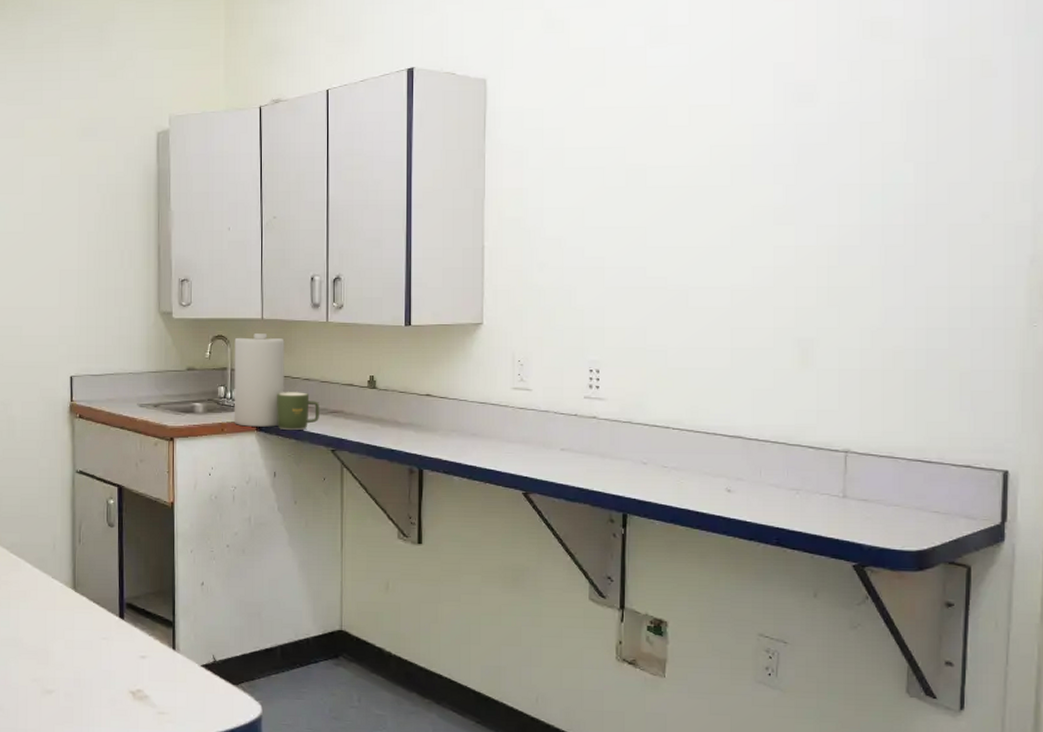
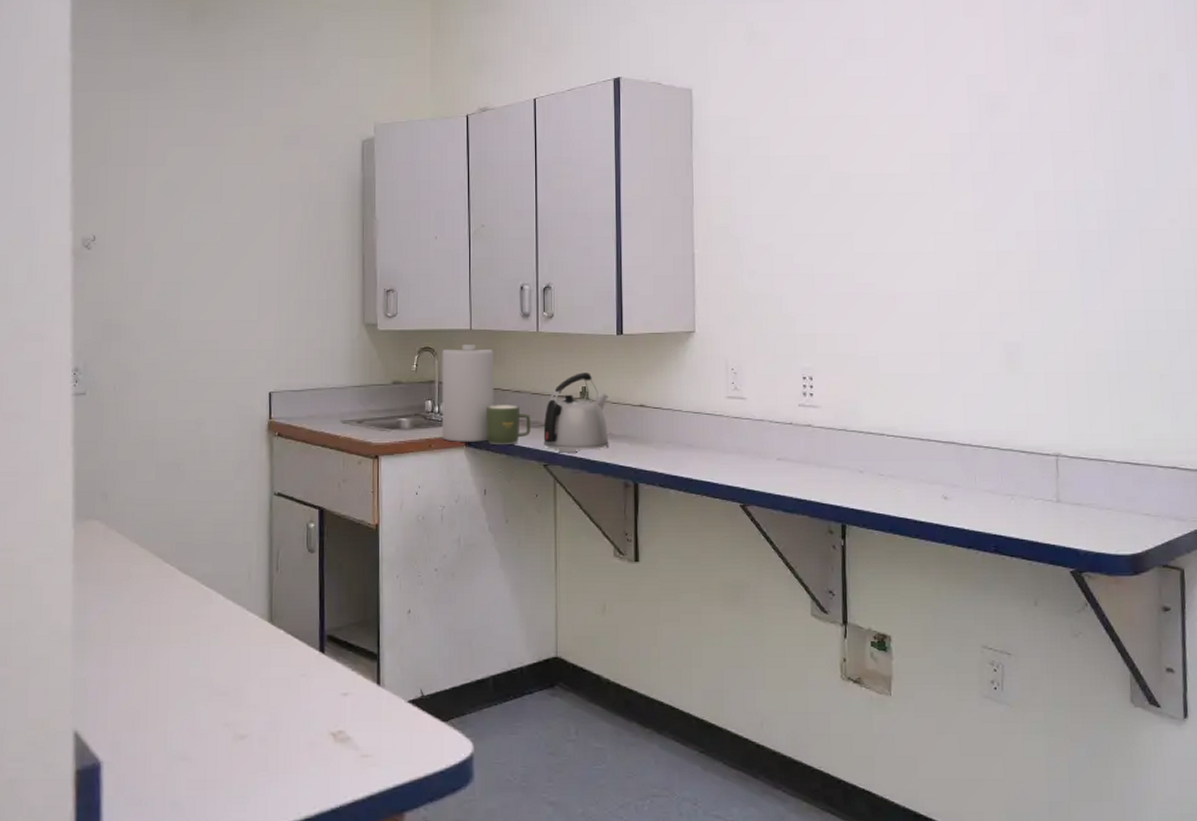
kettle: none [331,362,396,439] -> present [543,372,609,453]

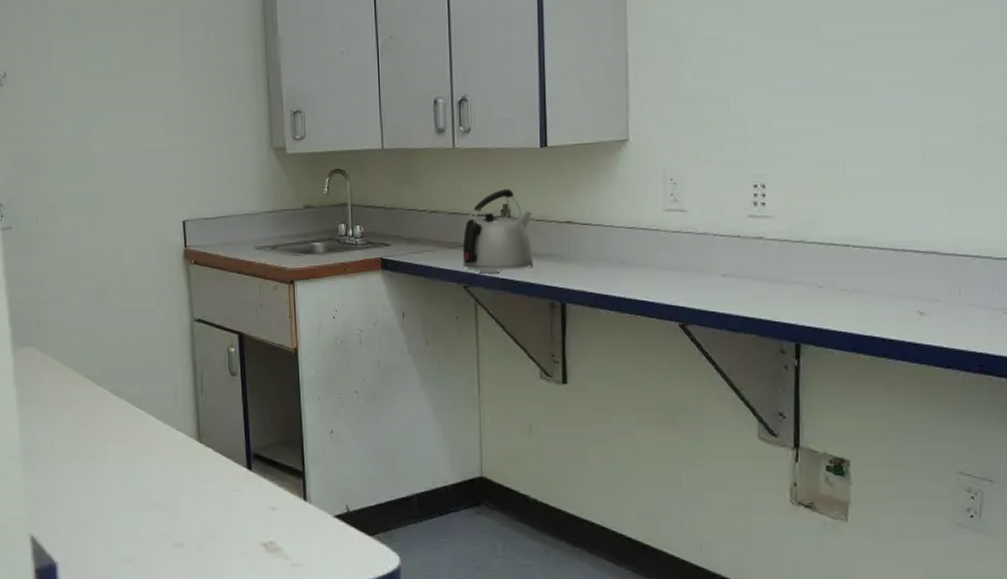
paper towel holder: present [442,345,494,442] -> none [353,164,410,265]
mug: present [487,405,531,446] -> none [402,225,449,268]

